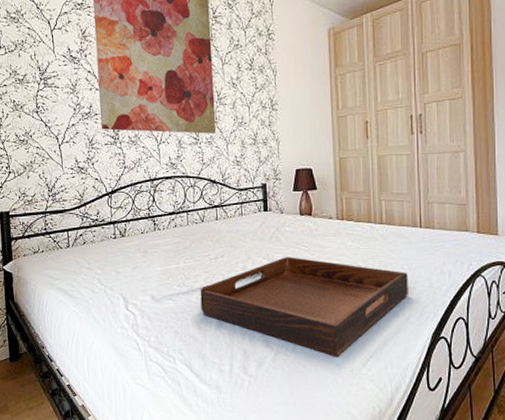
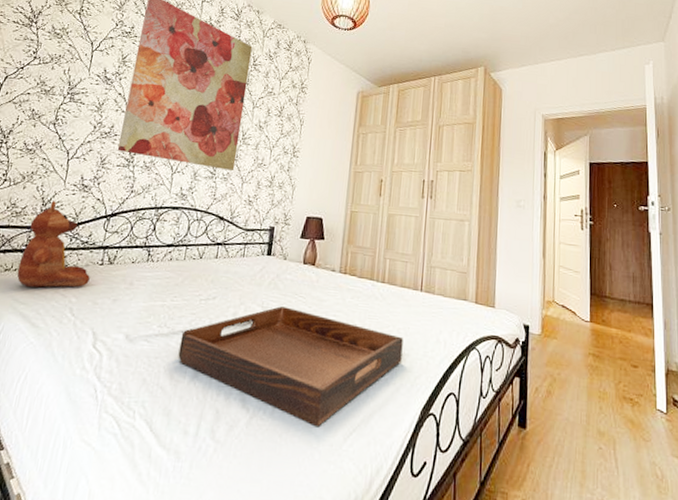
teddy bear: none [43,186,108,265] -> present [16,201,90,288]

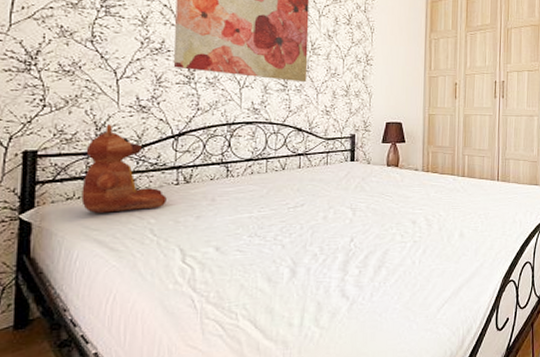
serving tray: present [178,306,403,426] -> none [273,206,484,303]

